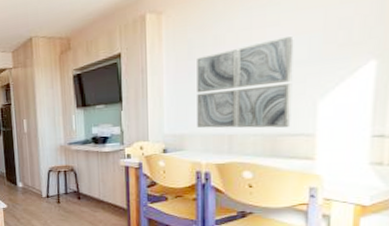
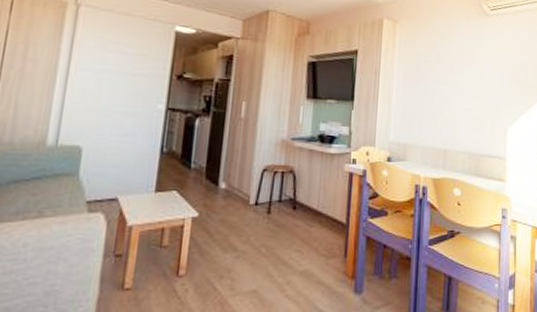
wall art: present [197,35,294,129] -> none [419,68,492,150]

